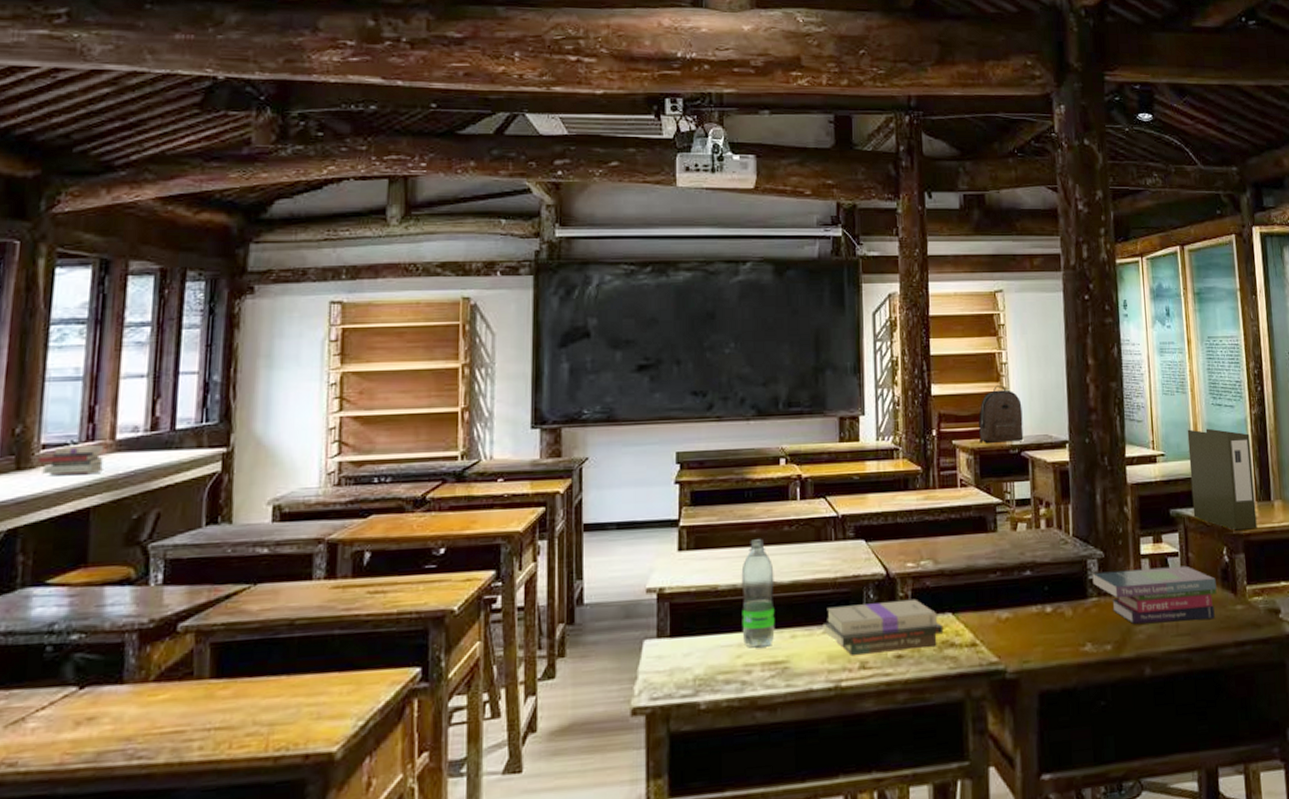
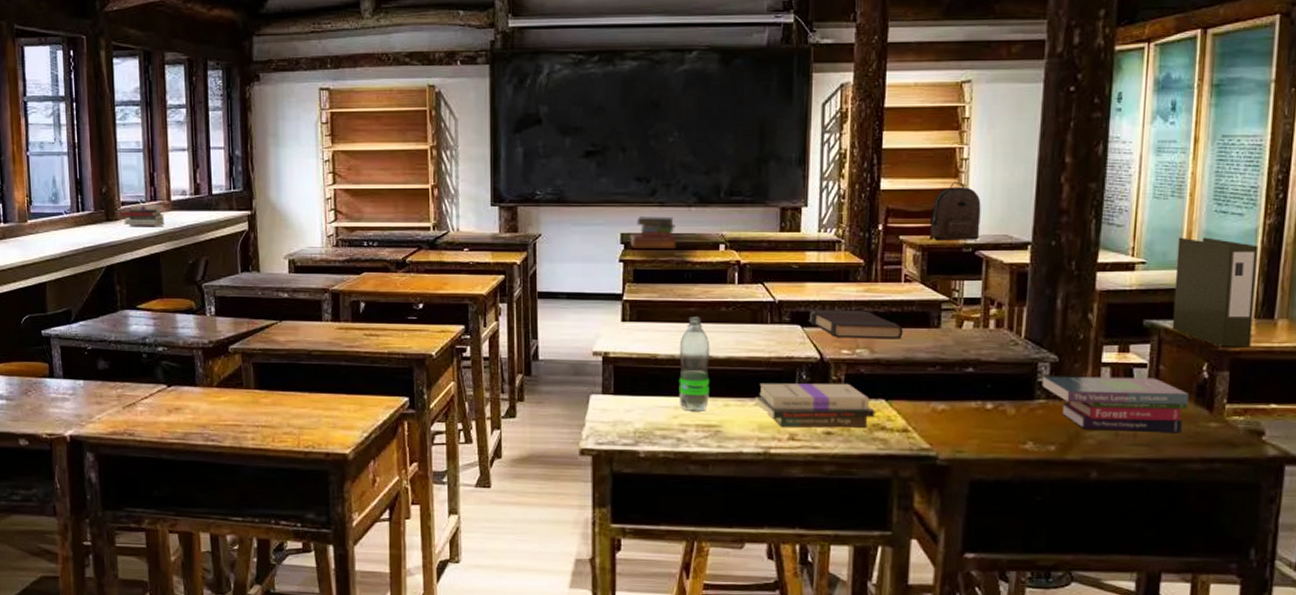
books: none [686,431,736,468] -> present [630,216,677,249]
book: none [871,519,964,551] -> present [807,310,904,339]

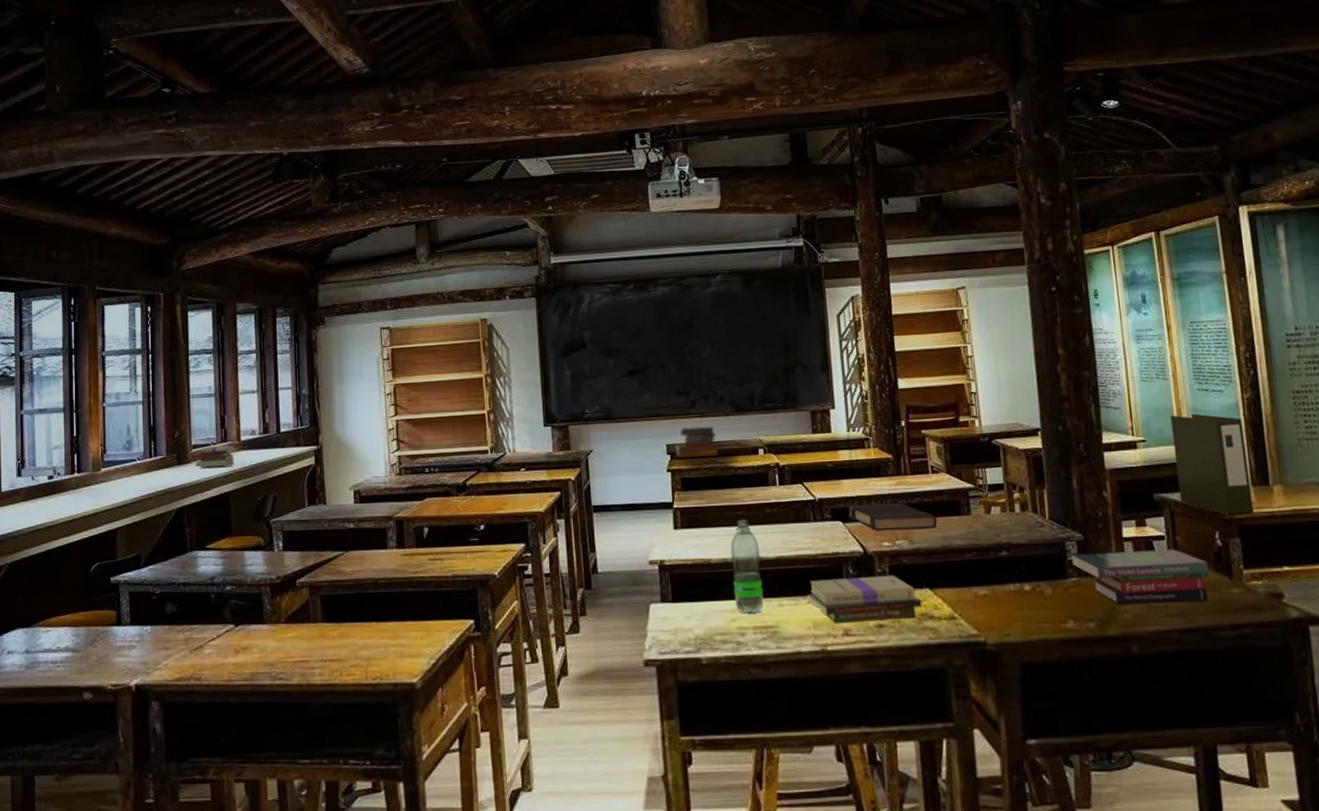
backpack: present [928,182,981,242] -> none [946,378,994,433]

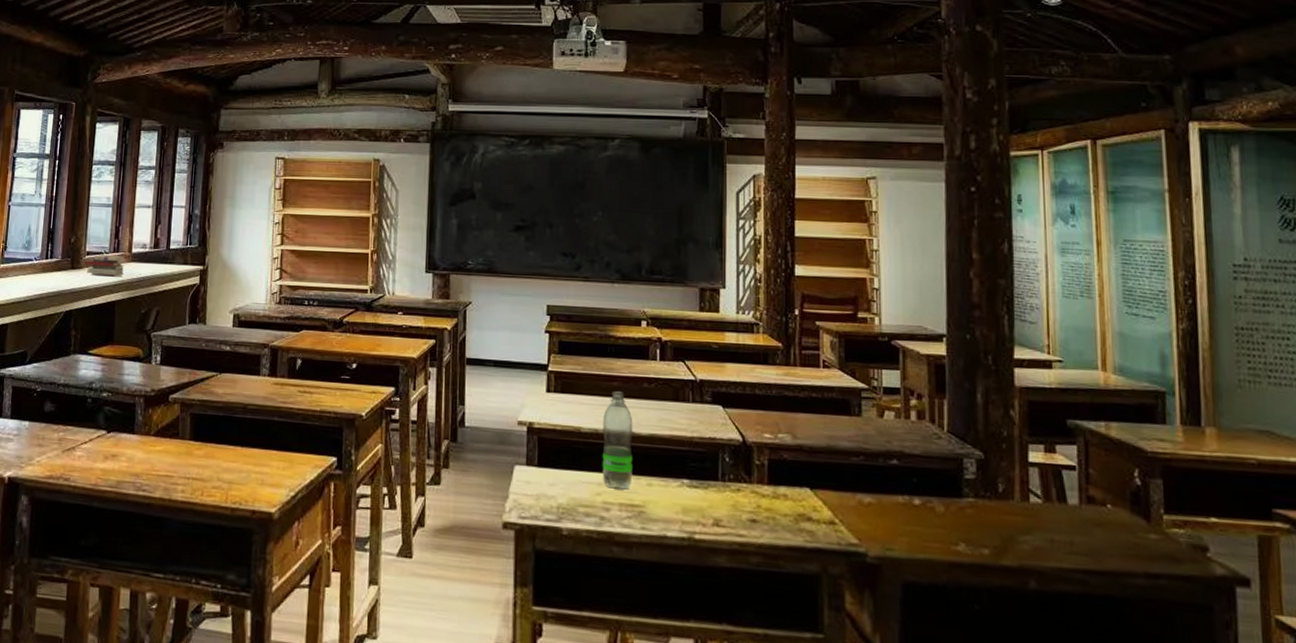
books: present [675,426,719,458] -> none [555,290,600,323]
books: present [807,575,922,623] -> none [678,463,801,517]
book: present [846,503,938,531] -> none [728,391,825,426]
books: present [1071,549,1210,605] -> none [969,472,1124,543]
binder: present [1170,413,1254,515] -> none [1092,337,1181,455]

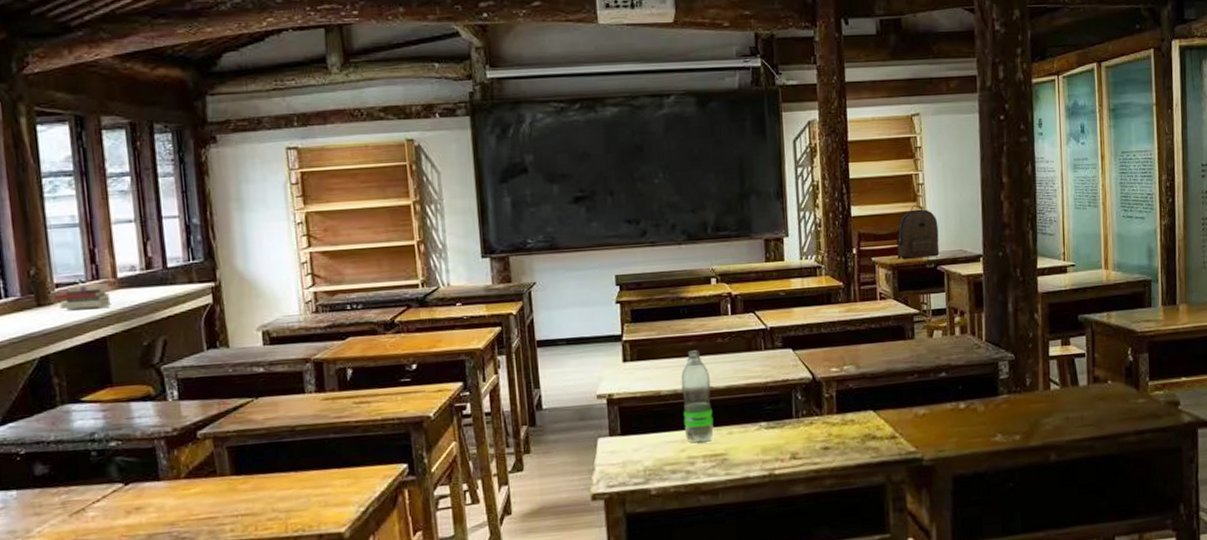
backpack: none [844,272,895,330] -> present [896,205,940,260]

